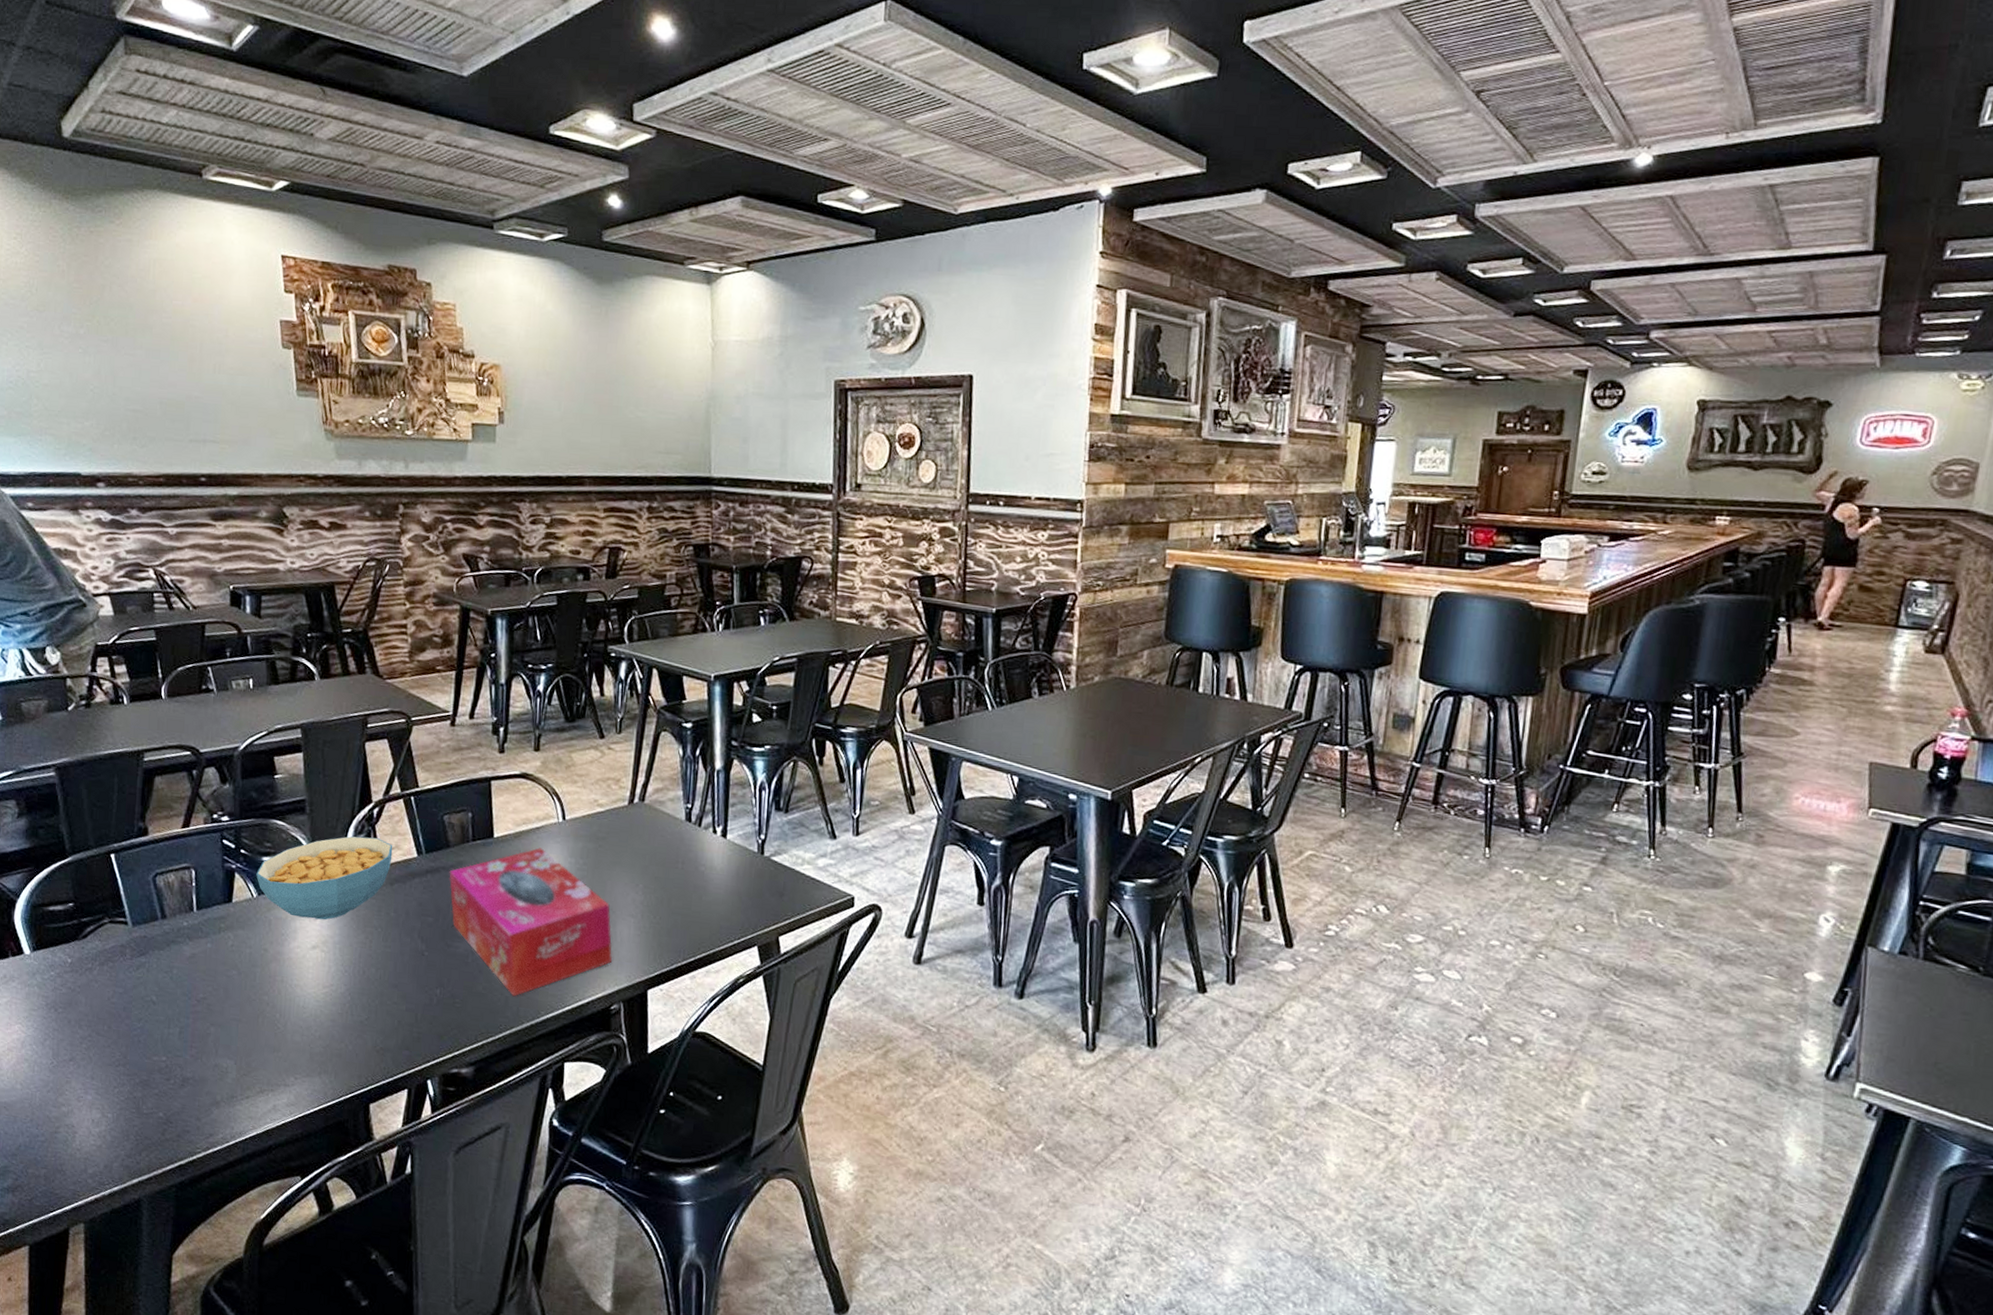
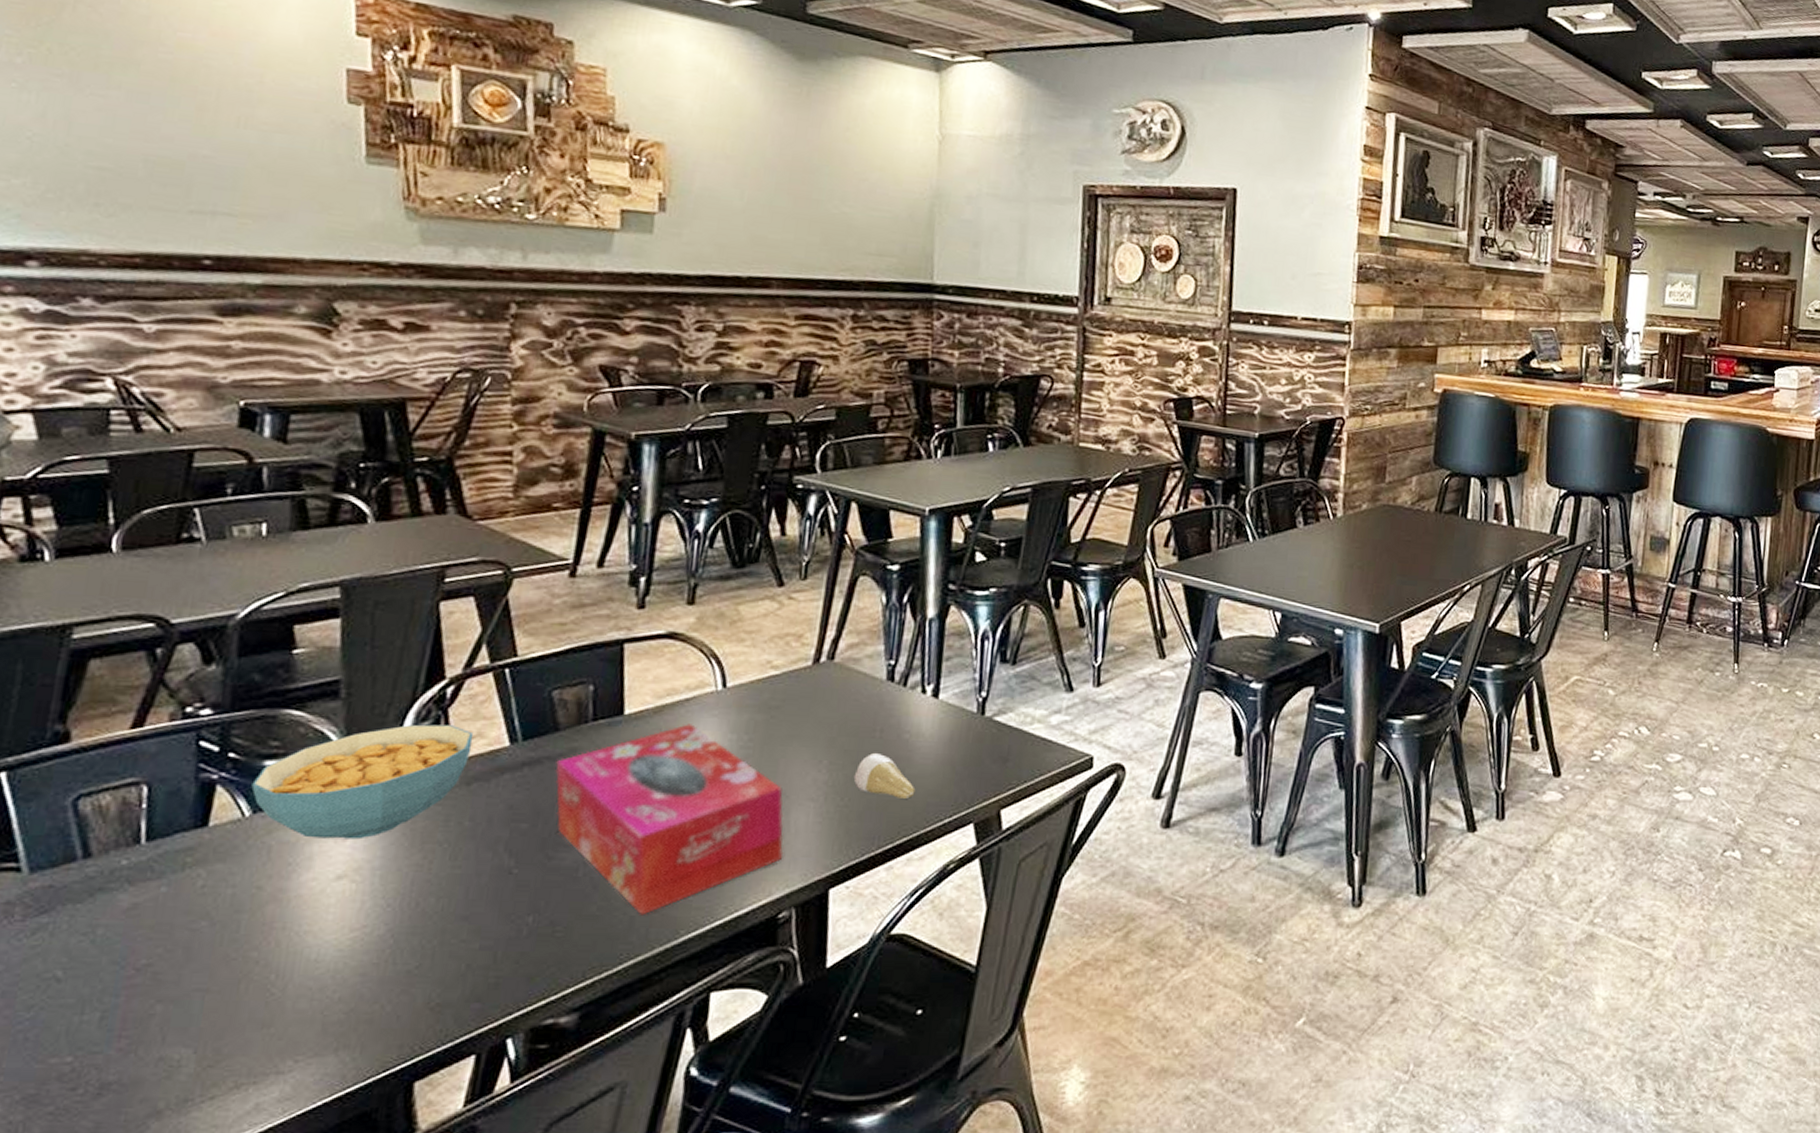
tooth: none [663,880,711,921] -> present [853,752,916,799]

